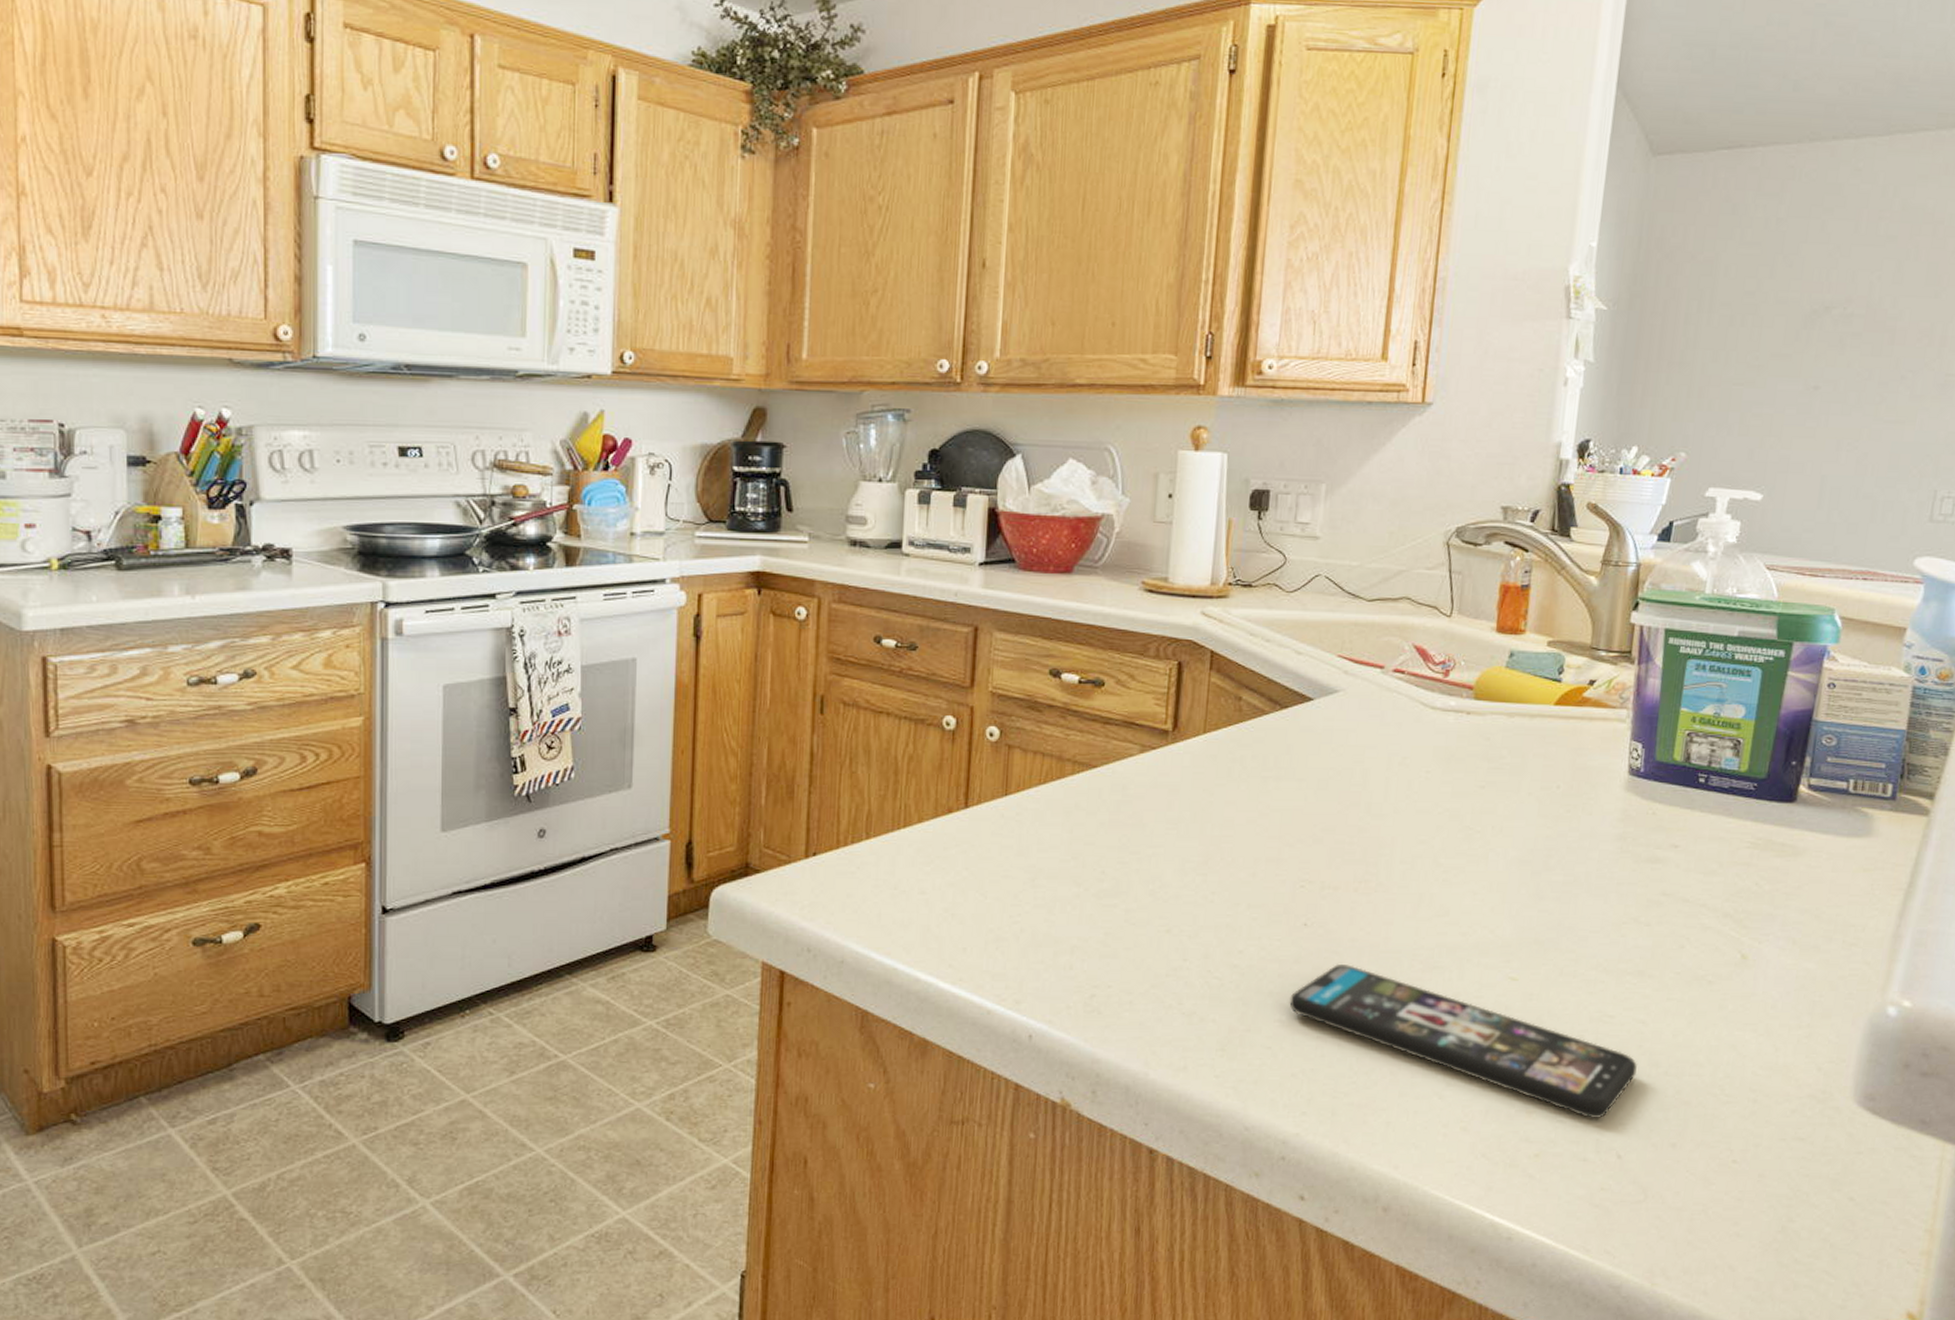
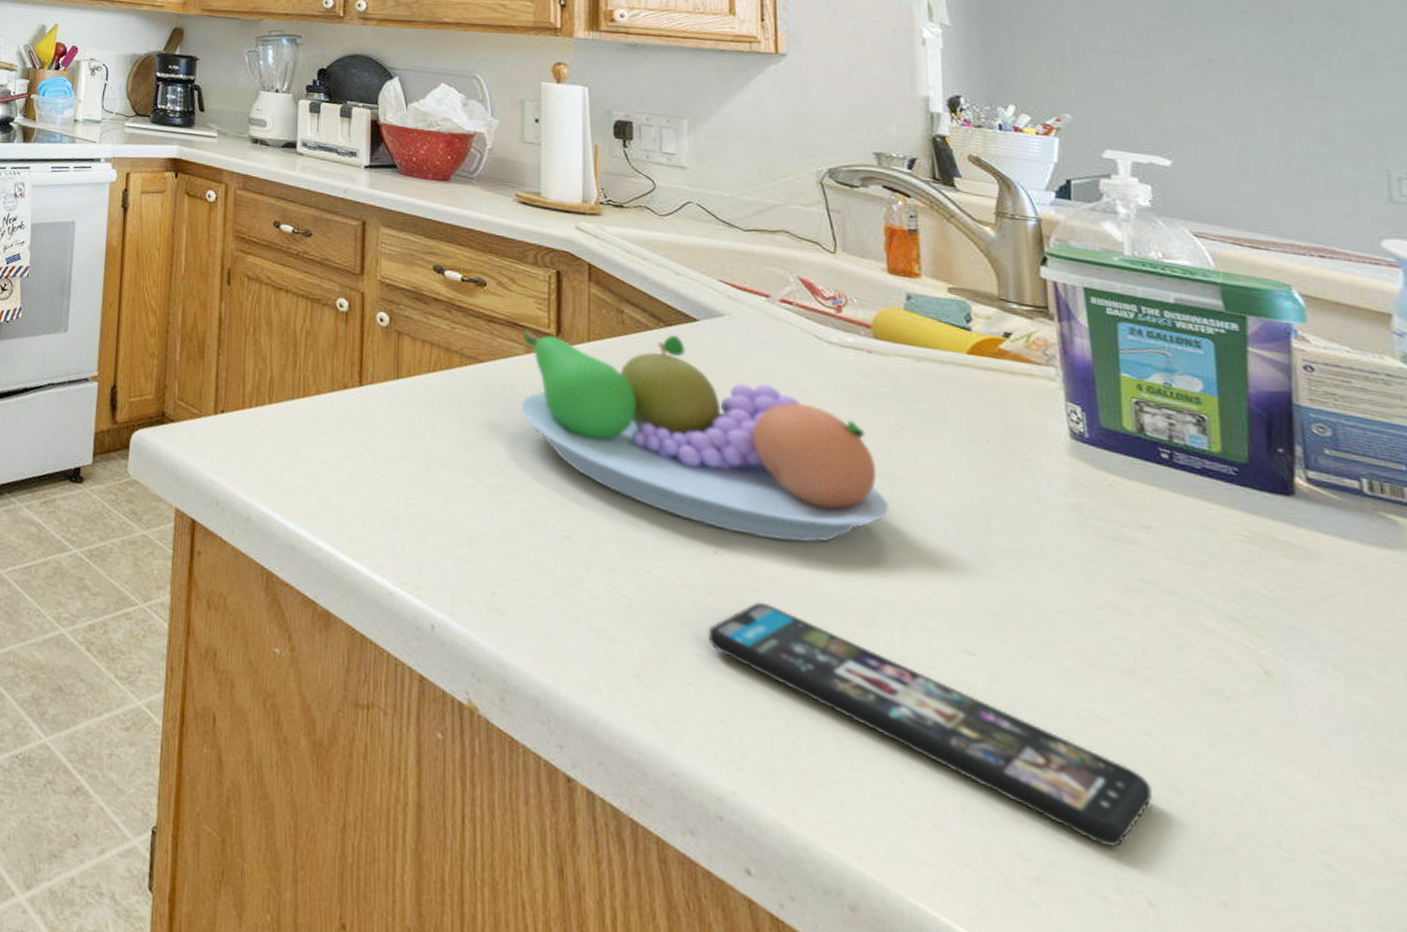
fruit bowl: none [1130,718,1465,904] -> present [520,329,890,543]

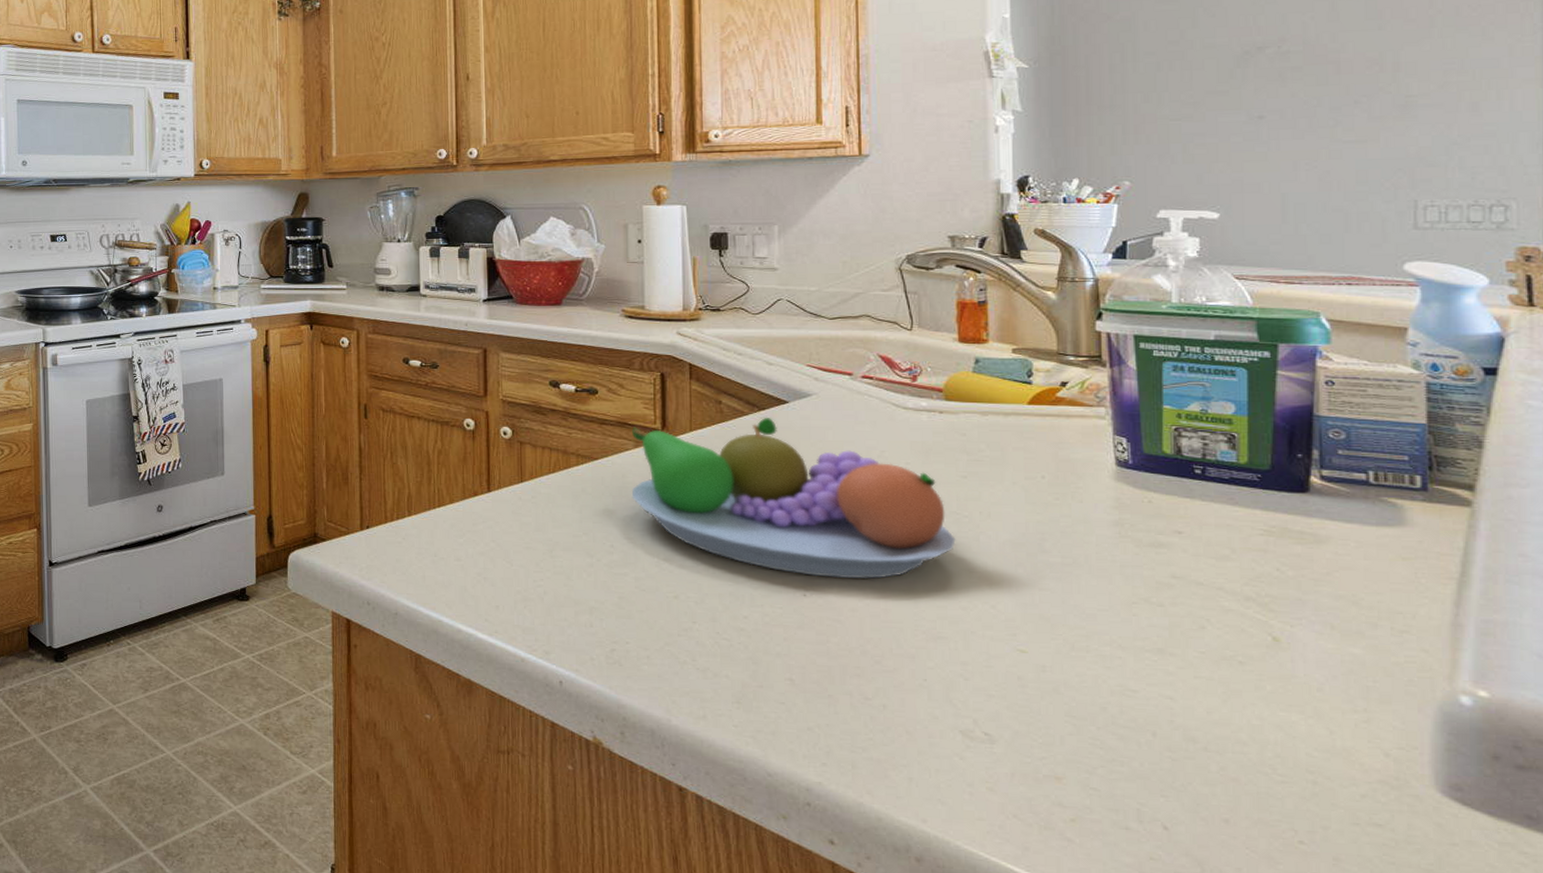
smartphone: present [707,601,1152,847] -> none [797,630,1171,789]

